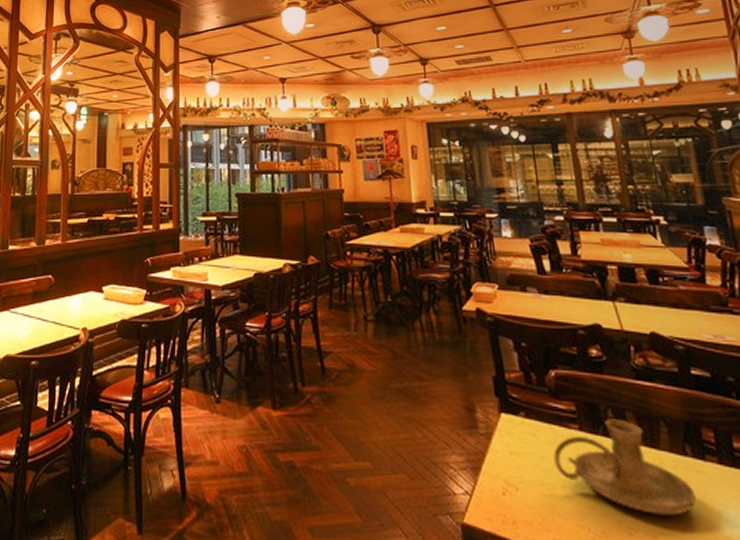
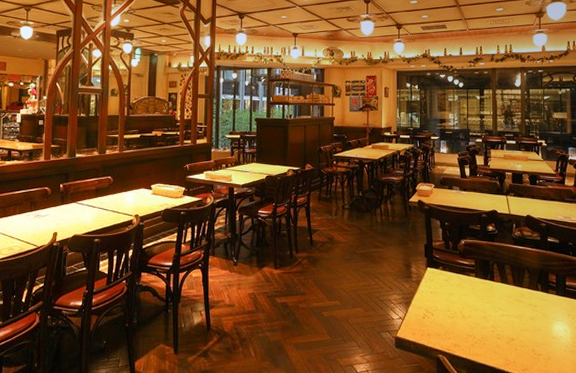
candle holder: present [553,419,696,516] -> none [458,269,539,326]

